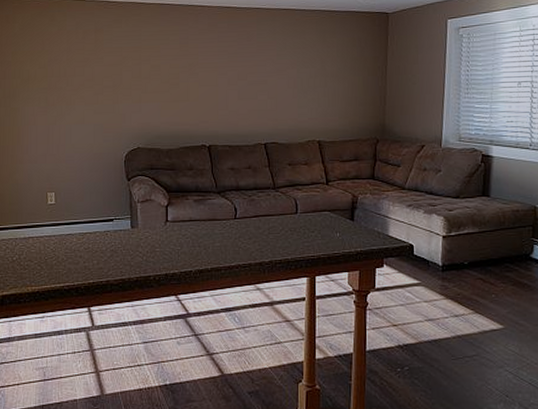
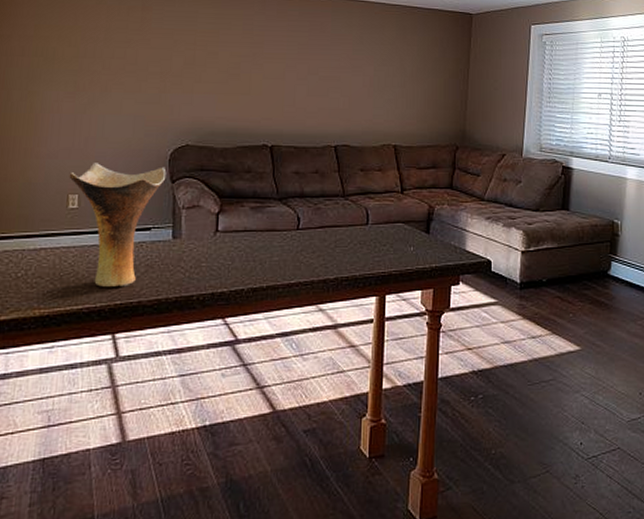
vase: none [46,166,123,268] -> present [69,163,167,287]

